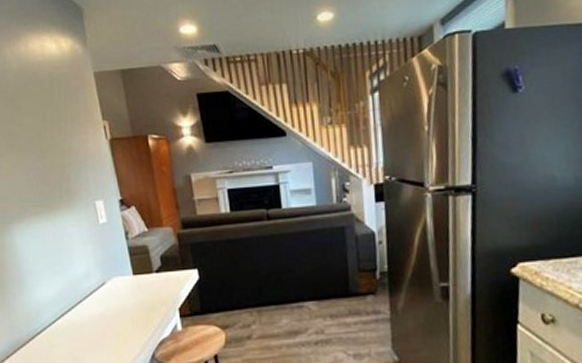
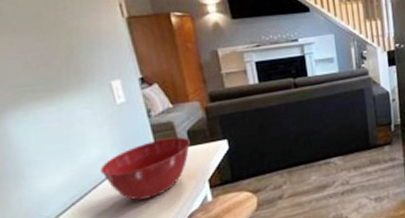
mixing bowl: none [84,261,163,320] -> present [100,136,190,201]

